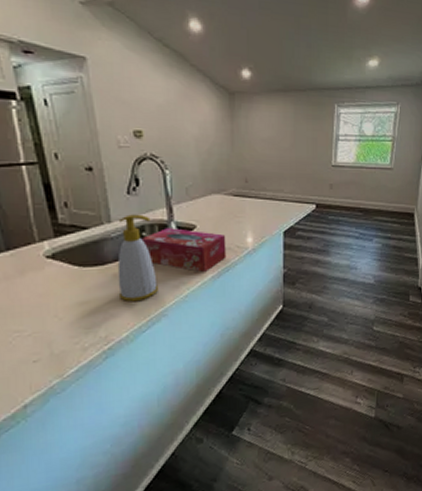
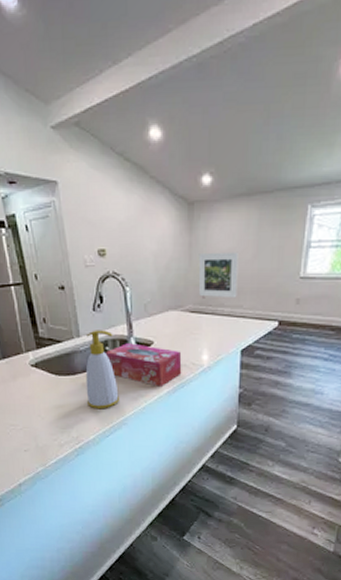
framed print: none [240,140,278,183] -> present [198,251,239,299]

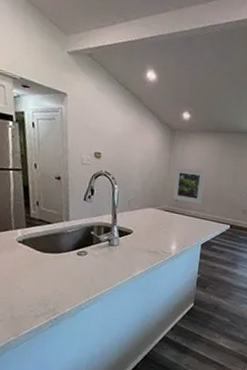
soap bottle: present [85,330,119,410] -> none [67,216,99,285]
tissue box: present [105,343,182,388] -> none [90,230,155,270]

